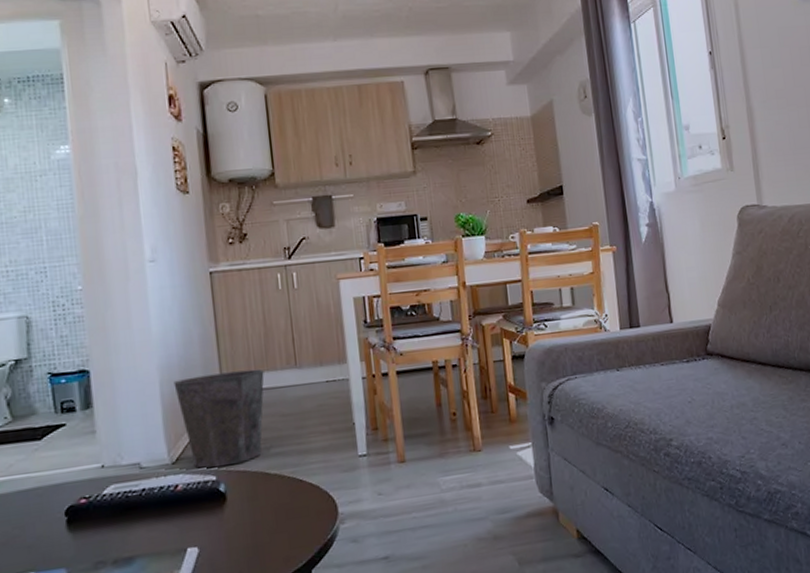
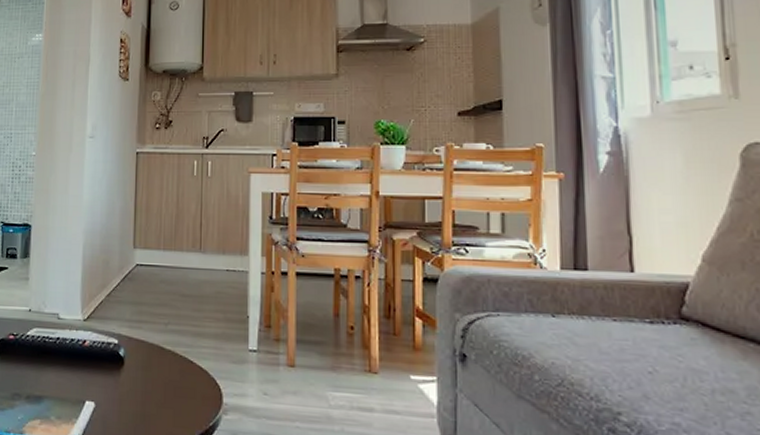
waste bin: present [173,369,265,469] -> none [94,245,171,333]

